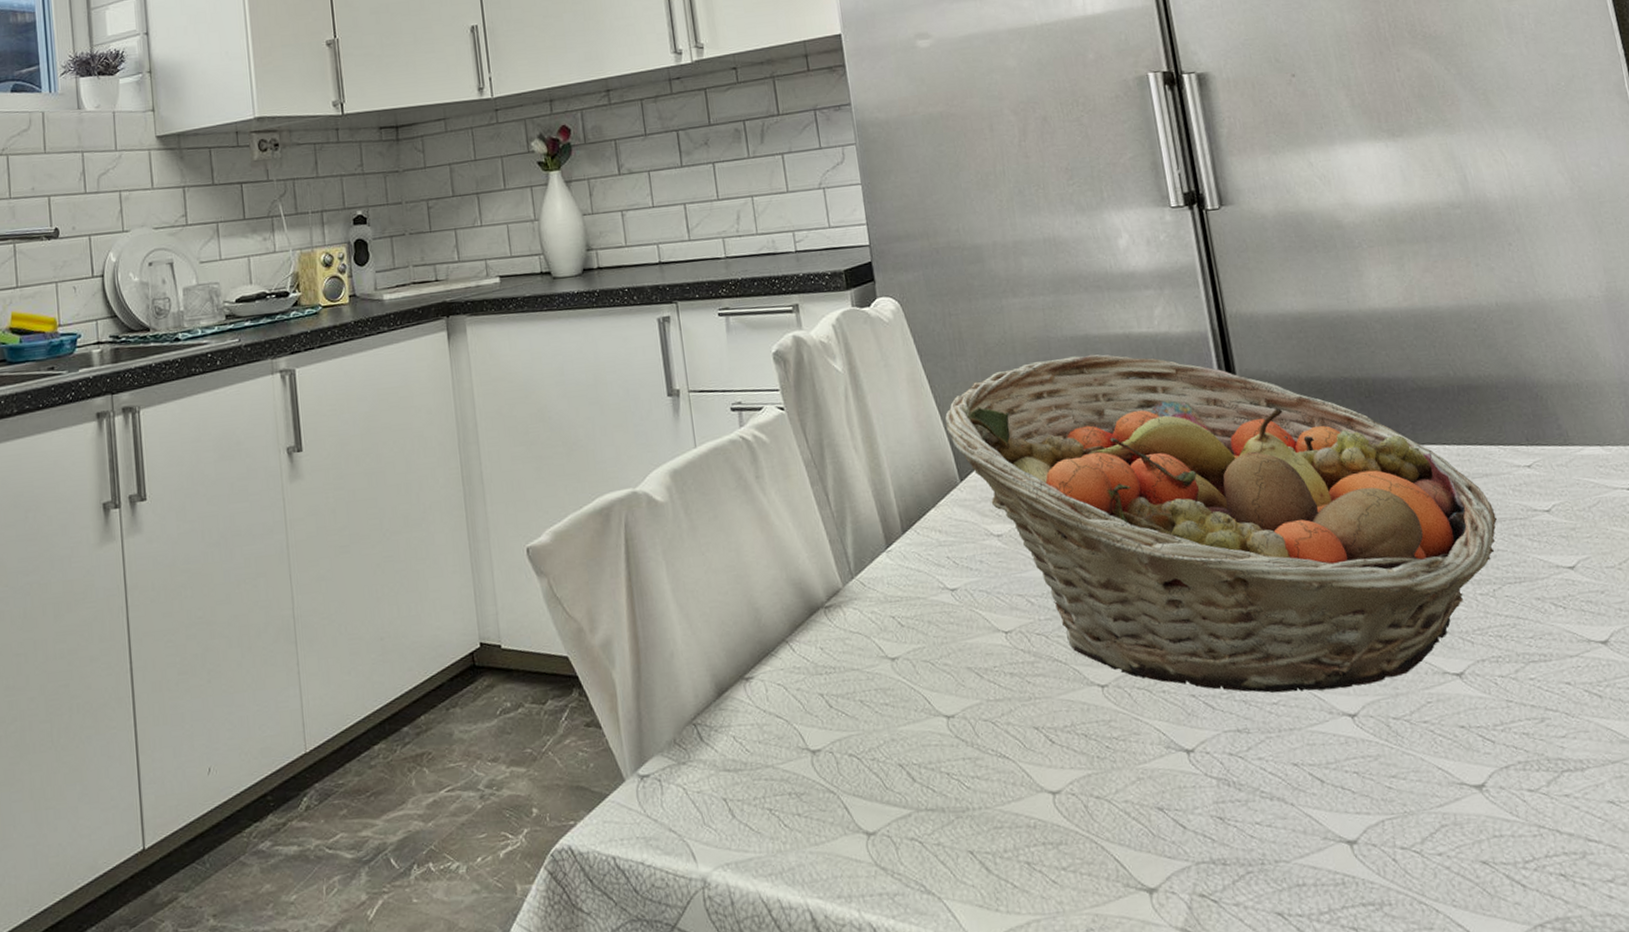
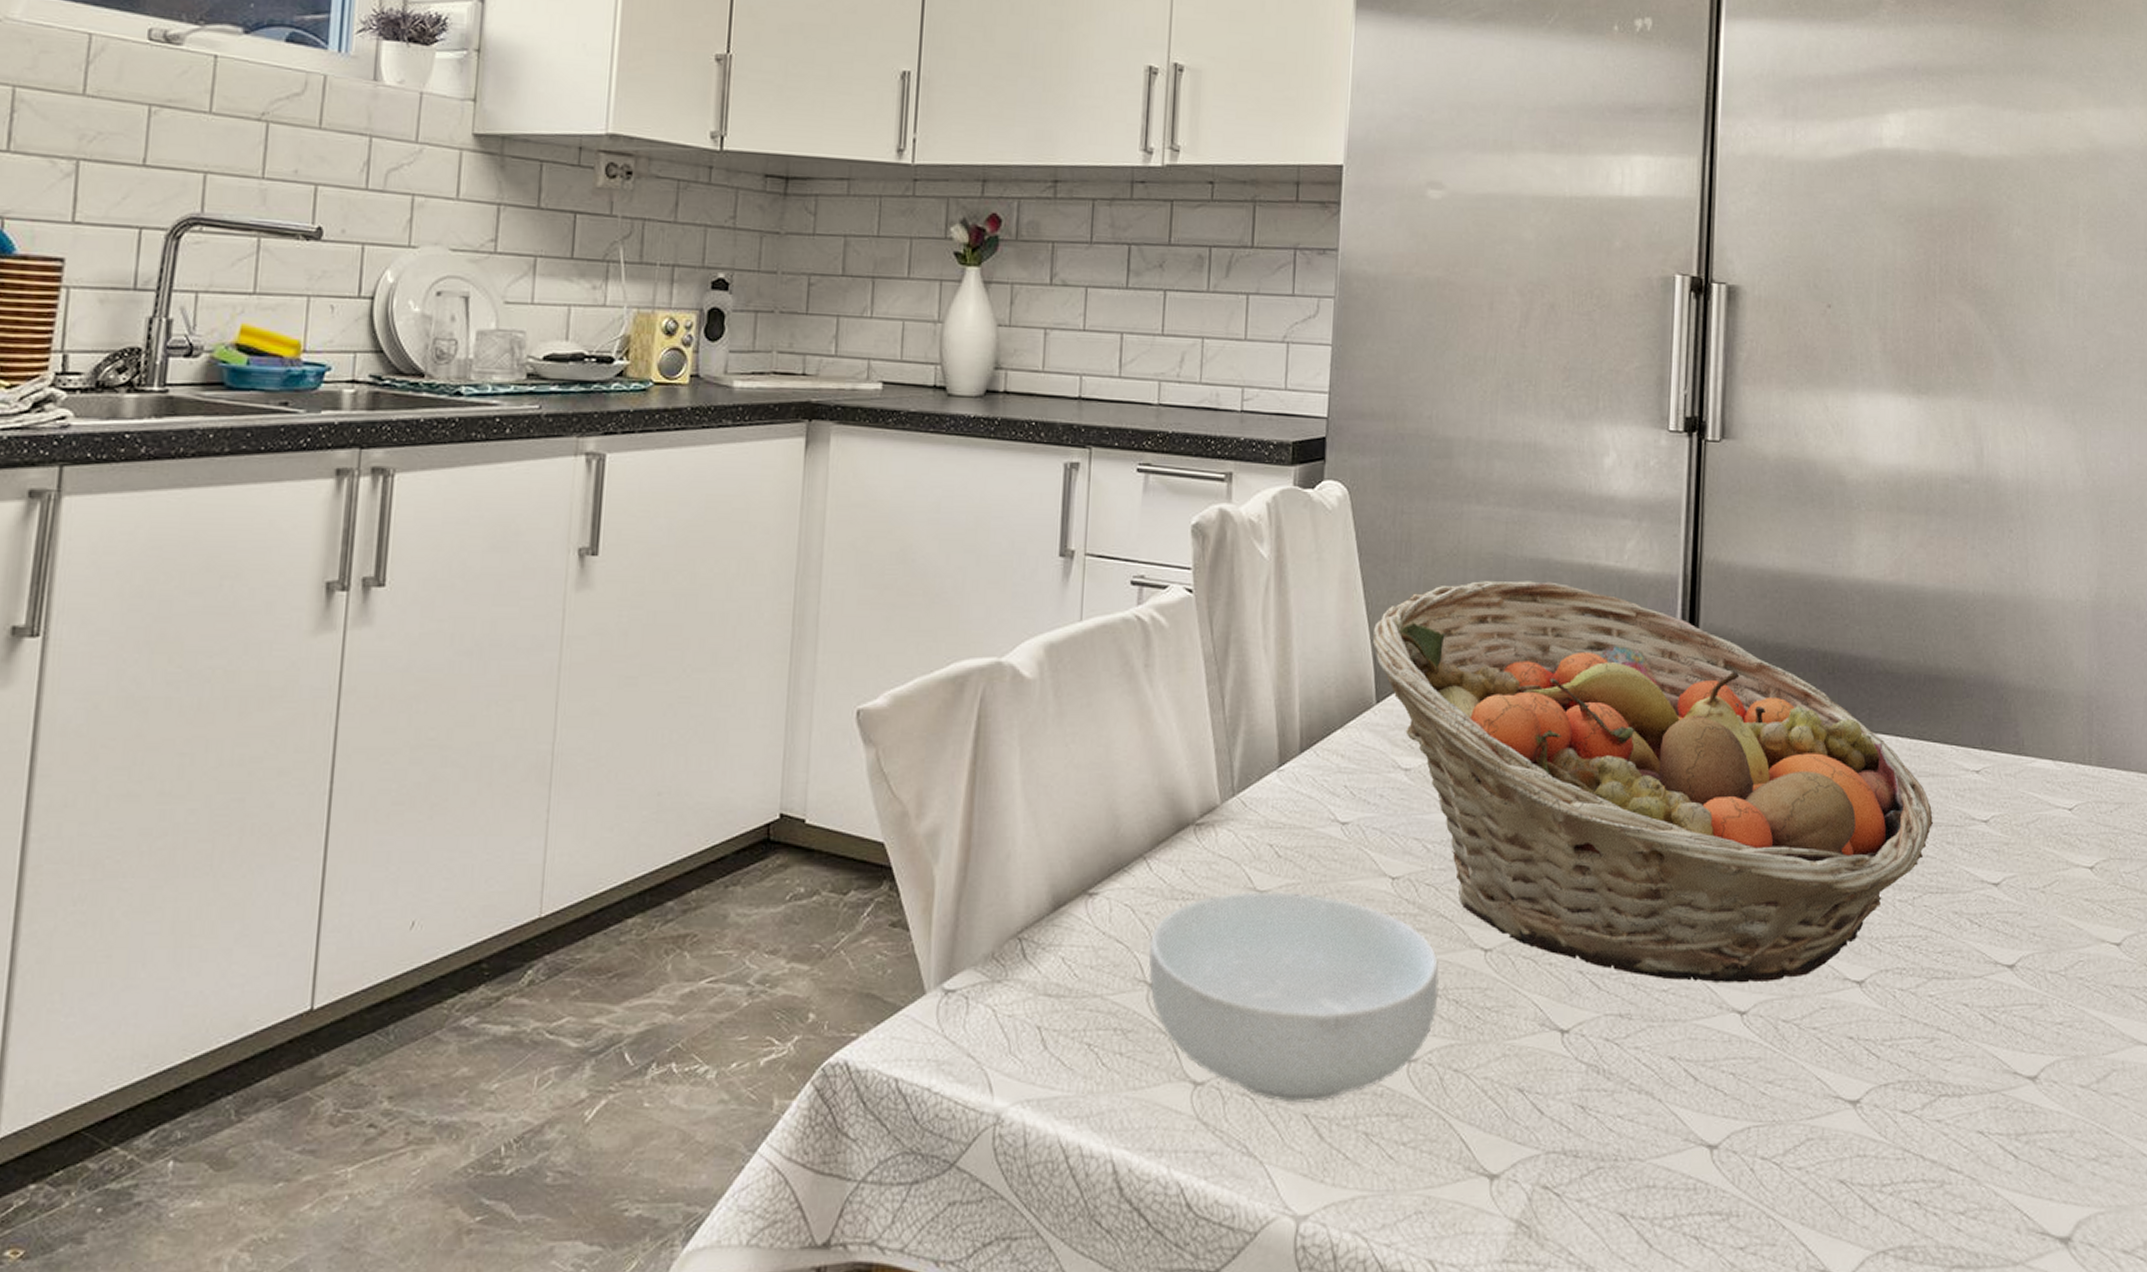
cereal bowl: none [804,655,1069,842] -> present [1149,891,1439,1103]

